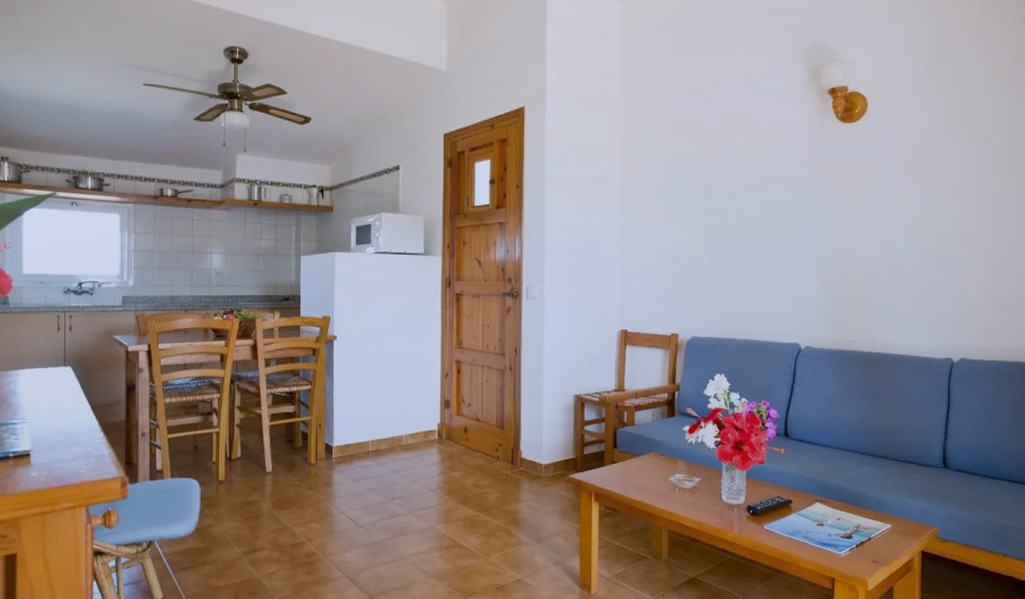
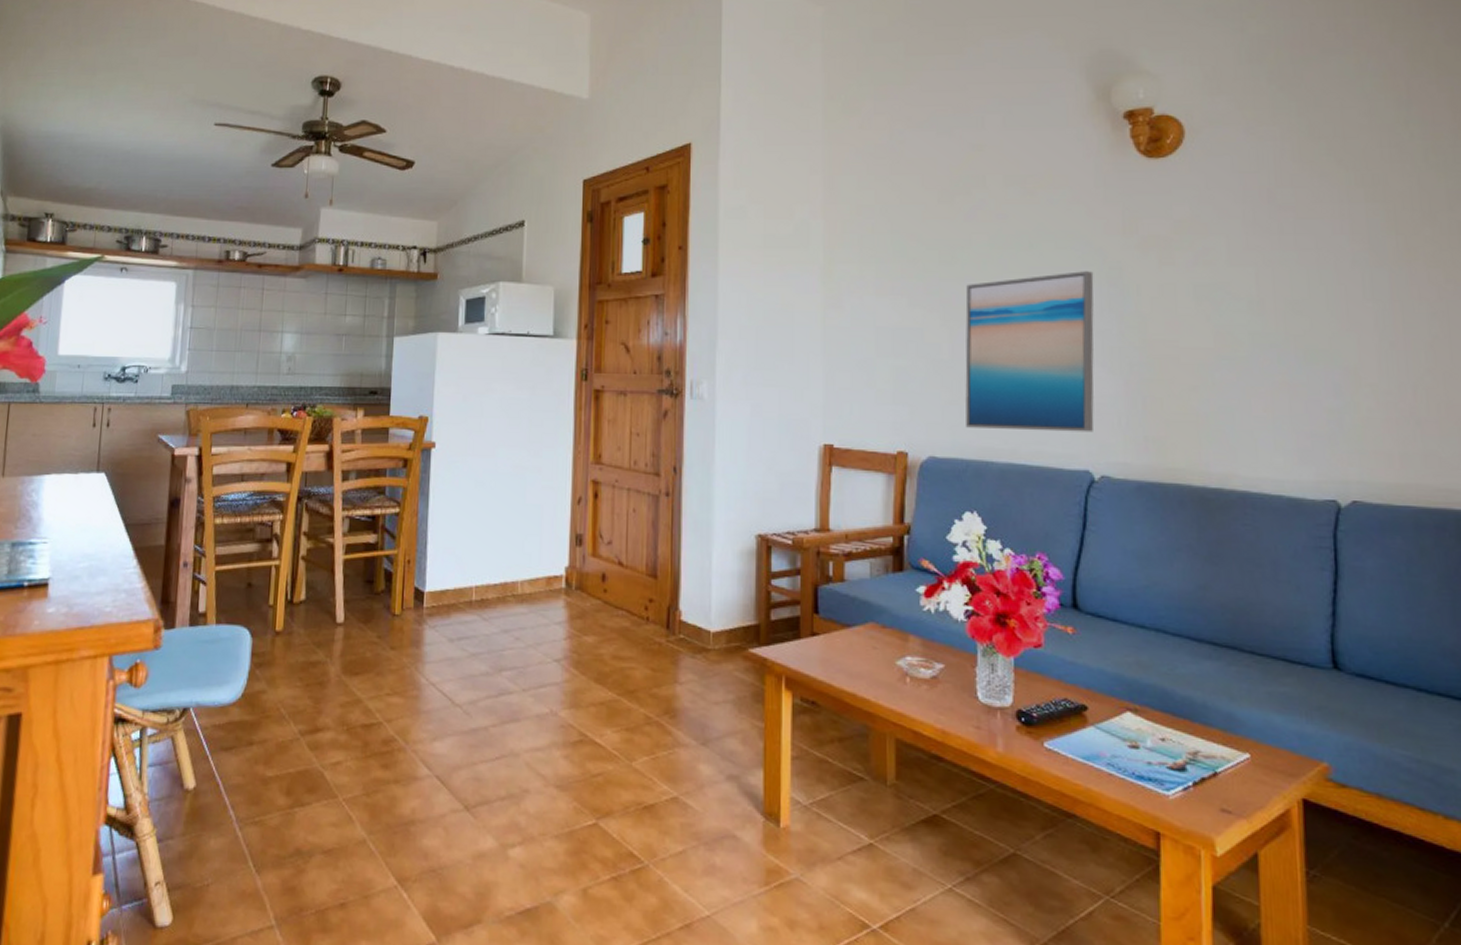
wall art: none [718,204,805,317] -> present [965,271,1094,433]

